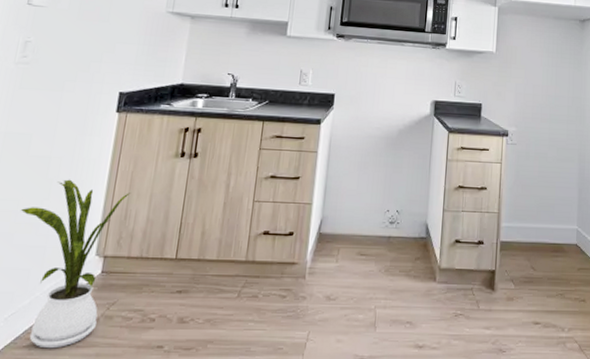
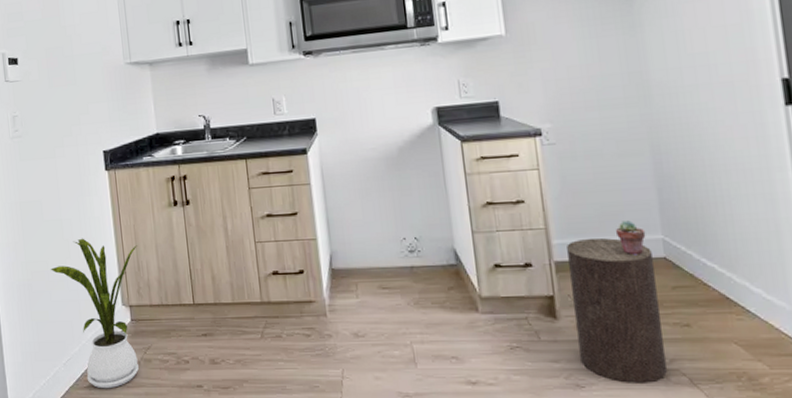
stool: none [506,223,568,349] -> present [567,237,668,383]
potted succulent: none [547,212,567,241] -> present [616,220,646,256]

